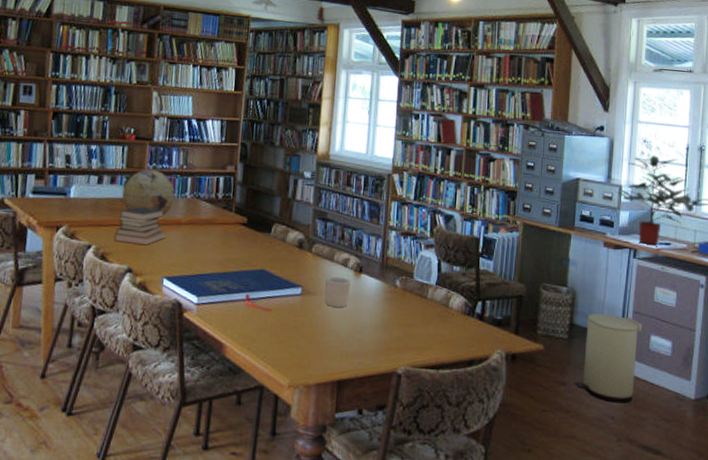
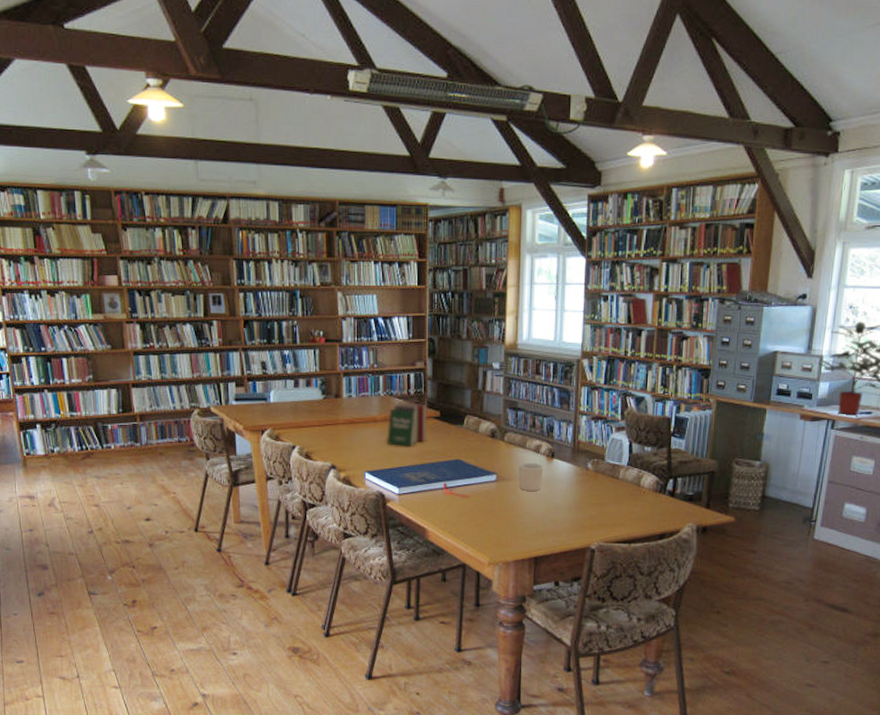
books: present [114,206,166,246] -> none [316,406,363,443]
globe: present [122,169,176,219] -> none [319,370,369,417]
books: none [189,205,235,254] -> present [387,402,427,447]
pedal bin: present [574,312,643,403] -> none [764,484,837,567]

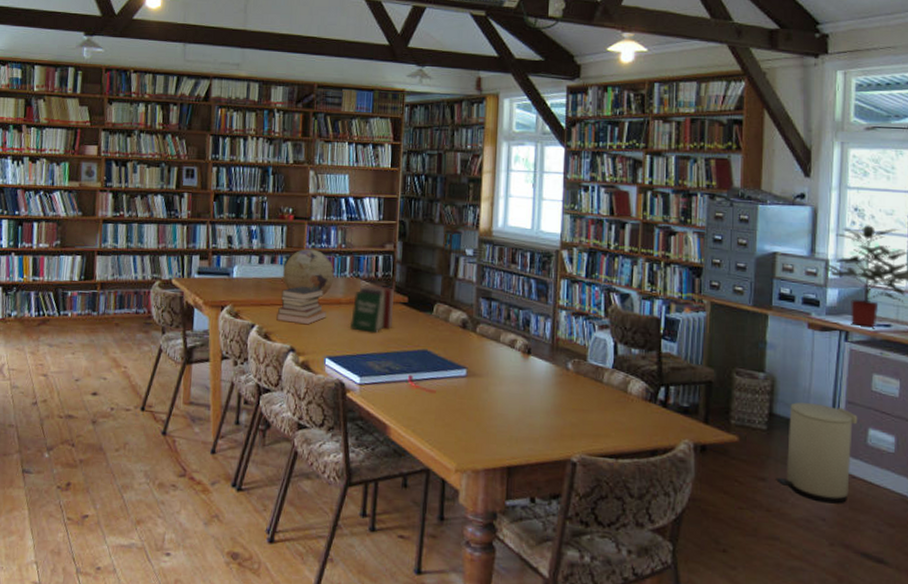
books: none [316,406,363,443] -> present [276,286,326,325]
globe: none [319,370,369,417] -> present [283,248,335,298]
mug: present [519,463,543,492] -> none [491,358,518,391]
pedal bin: none [764,484,837,567] -> present [776,402,858,504]

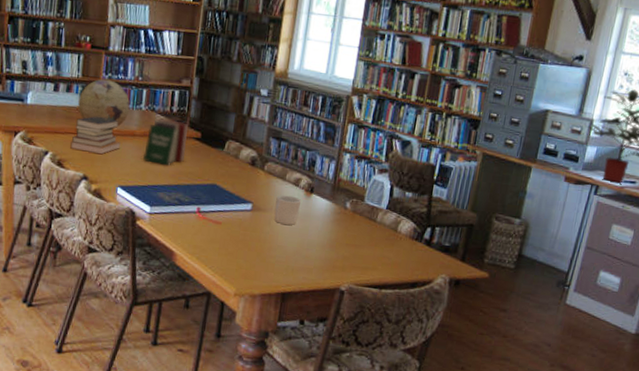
mug: none [491,358,518,391] -> present [274,195,301,226]
pedal bin: present [776,402,858,504] -> none [515,246,593,333]

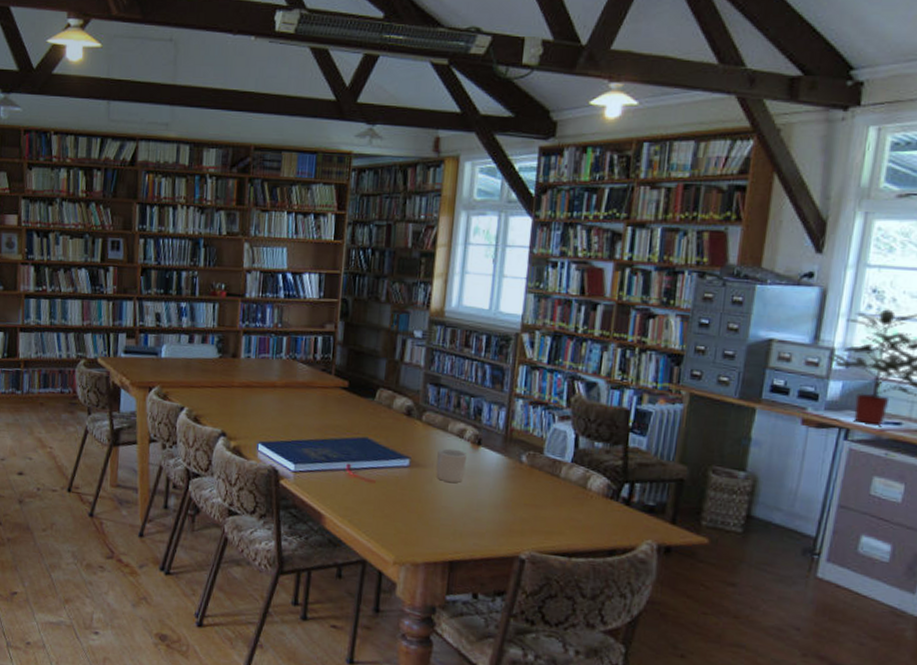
books: present [70,116,120,155] -> none [207,367,260,409]
globe: present [78,79,131,129] -> none [214,328,270,381]
books: present [143,118,189,166] -> none [285,367,335,419]

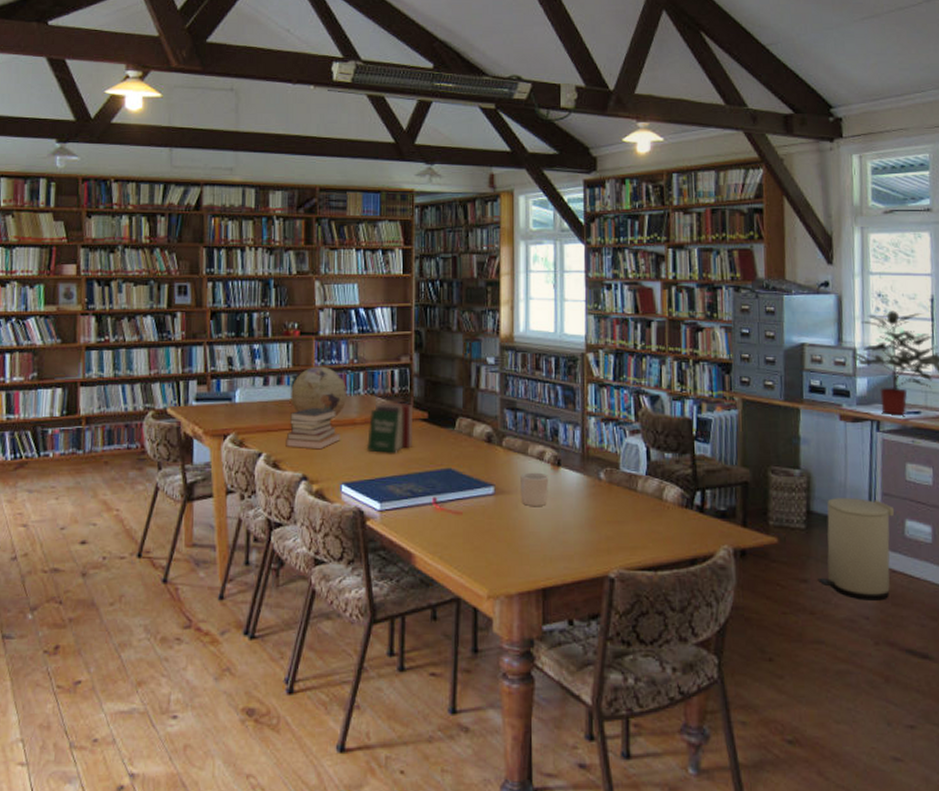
books: none [207,367,260,409] -> present [286,407,340,450]
globe: none [214,328,270,381] -> present [291,366,348,419]
books: none [285,367,335,419] -> present [367,402,414,454]
pedal bin: none [747,504,851,614] -> present [817,497,895,601]

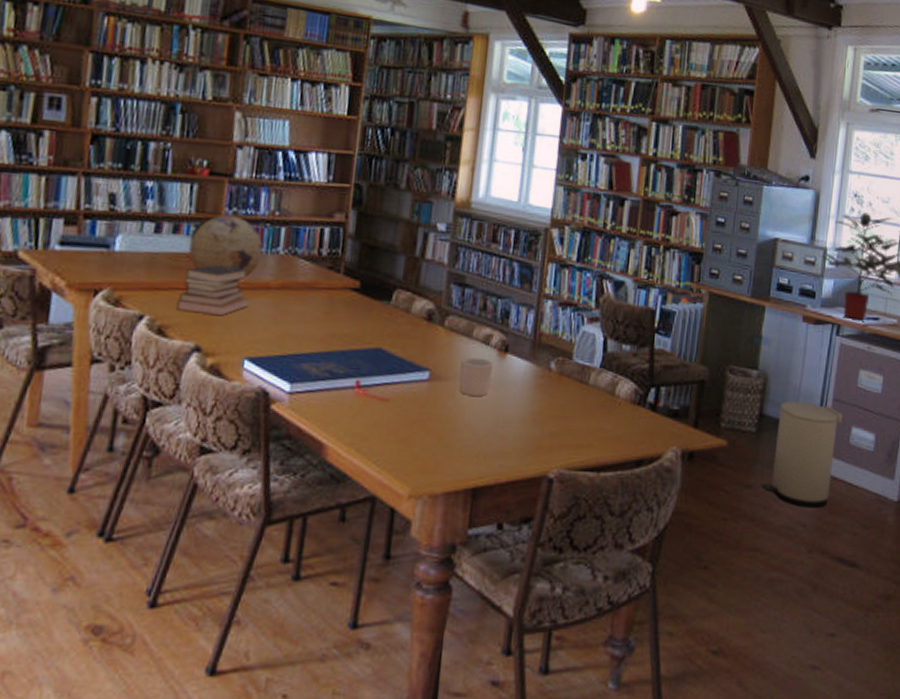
books: present [367,402,414,454] -> none [281,265,344,327]

